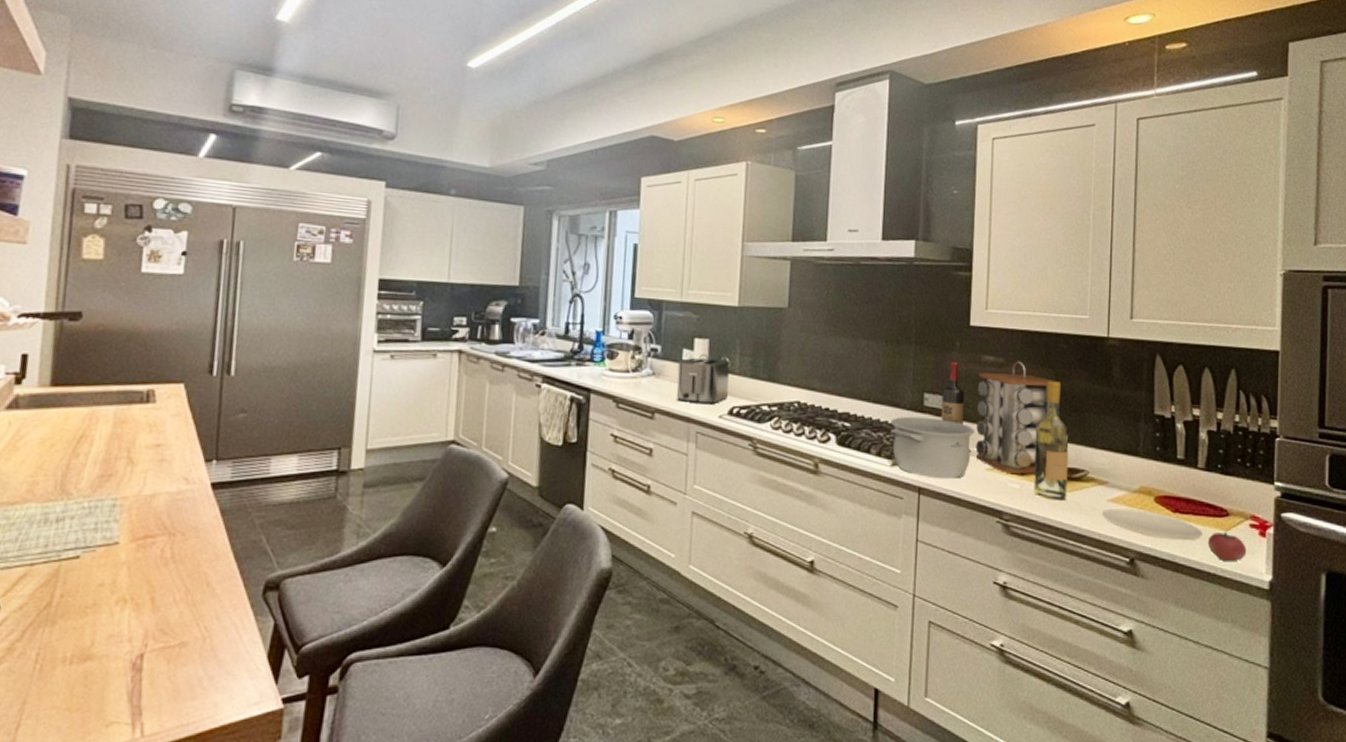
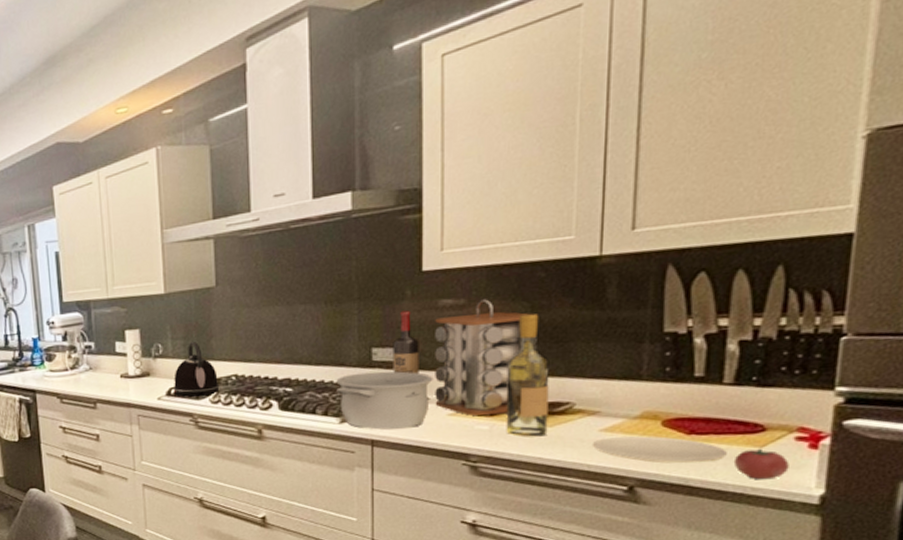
toaster: present [676,357,730,405] -> none [112,346,164,390]
kettle: none [735,360,782,420] -> present [173,341,220,397]

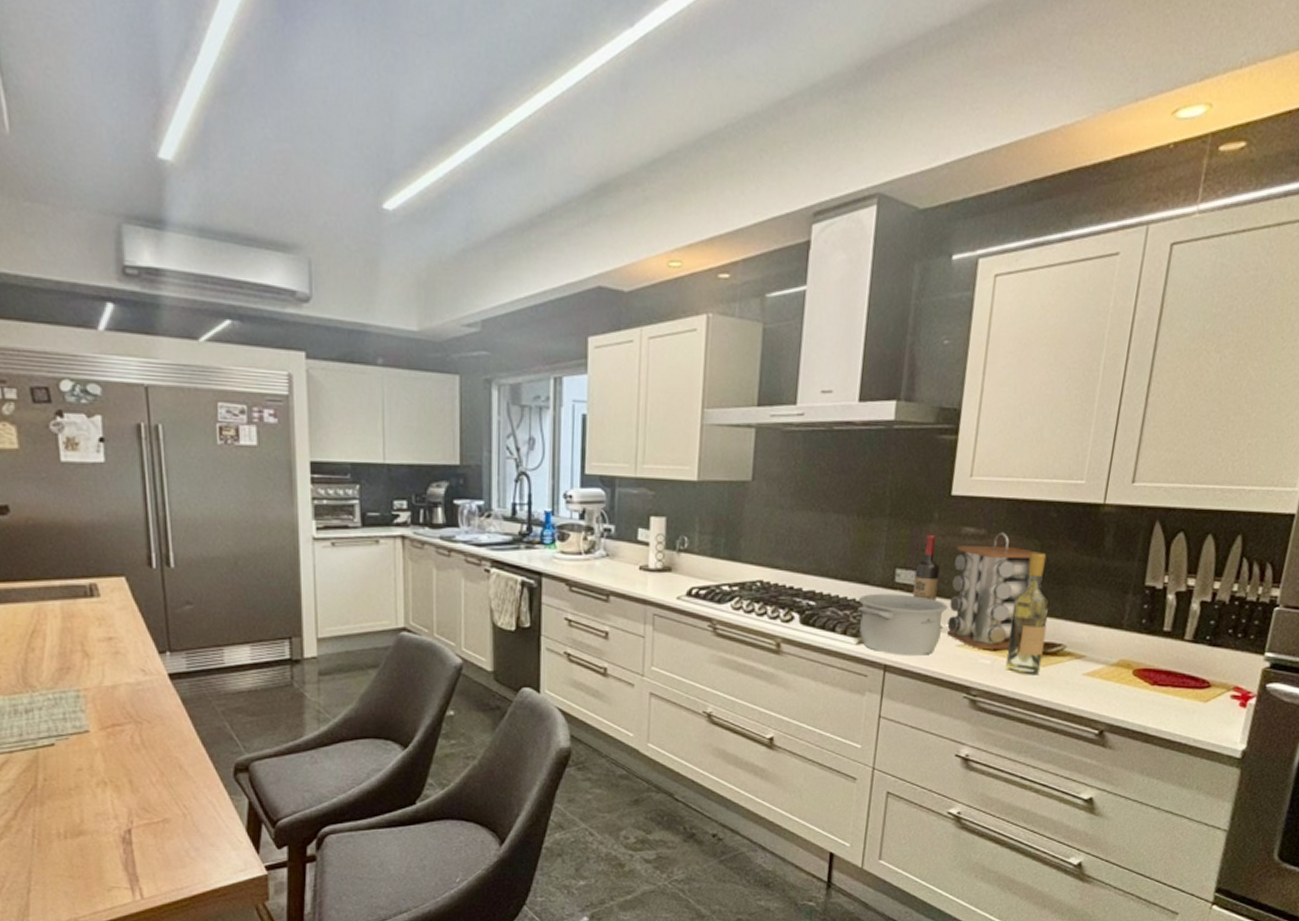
kettle: present [173,341,220,397] -> none [694,538,743,600]
plate: present [592,436,727,464] -> none [1074,682,1180,713]
tomato: present [733,448,789,479] -> none [1183,703,1224,731]

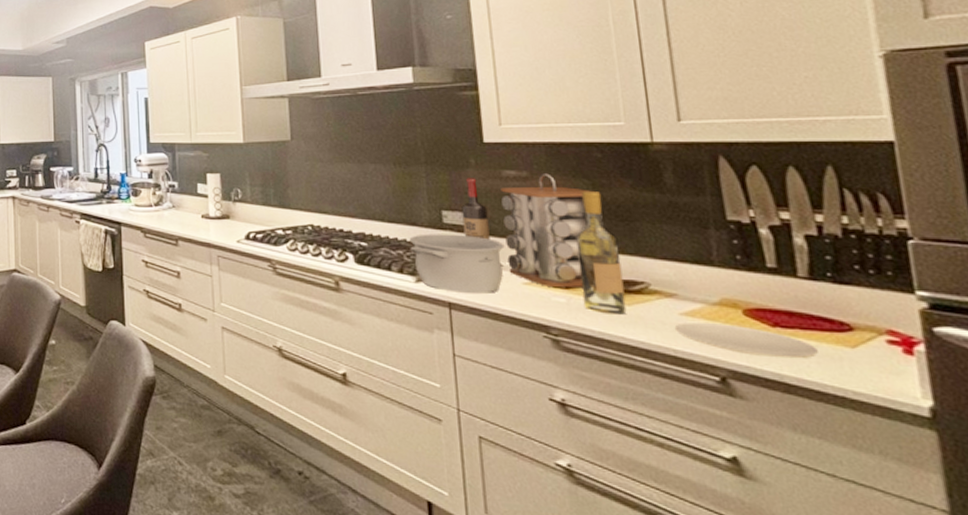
plate: none [1074,682,1180,713] -> present [674,323,818,359]

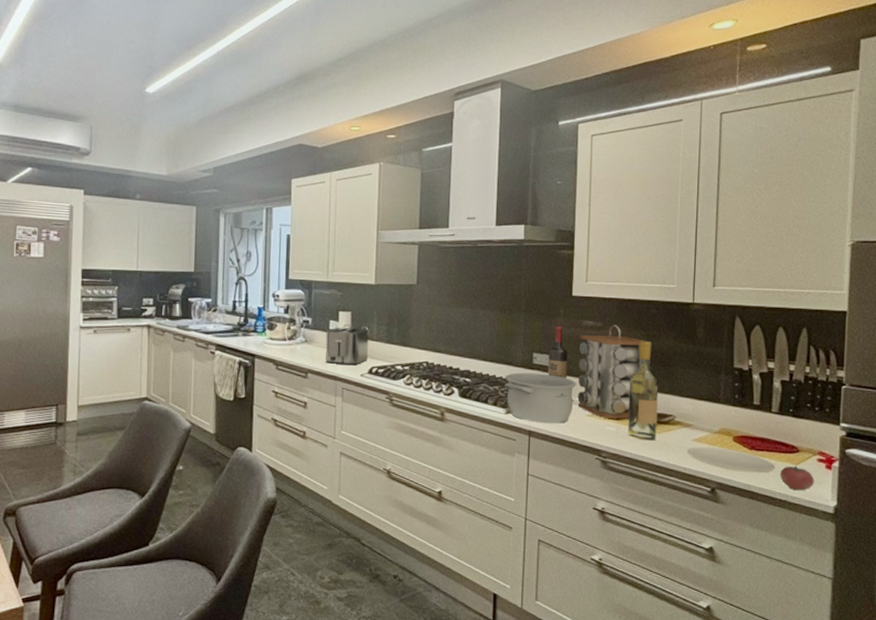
toaster: none [194,190,243,231] -> present [325,327,369,366]
tomato: none [826,348,888,383] -> present [779,465,814,490]

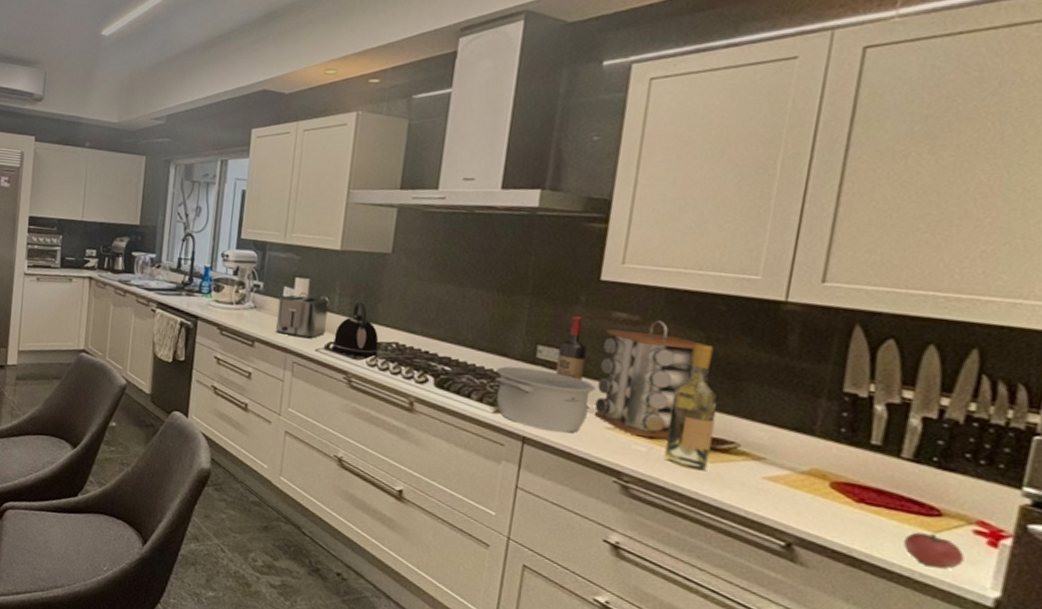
kettle: none [374,328,413,377] -> present [332,301,379,357]
plate: present [686,447,775,474] -> none [752,486,897,537]

